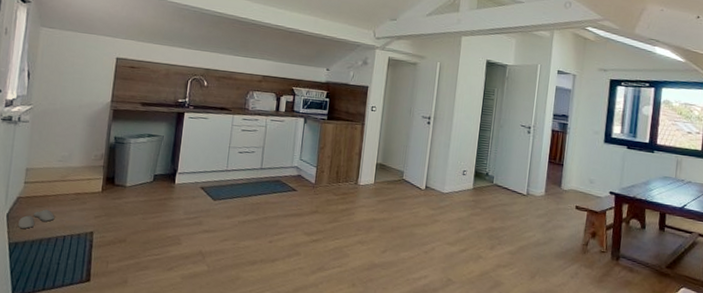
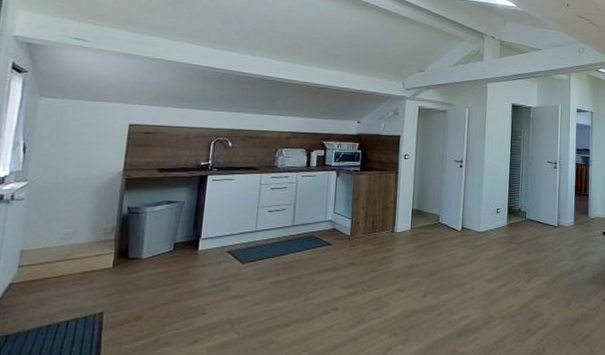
slippers: present [18,209,55,229] -> none [10,294,57,319]

